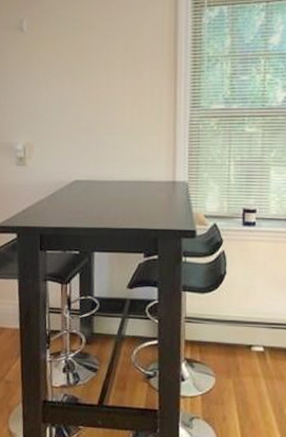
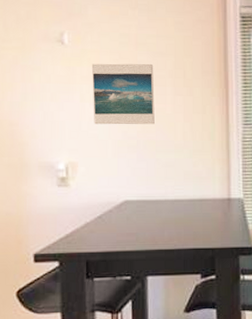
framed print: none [47,47,105,108] -> present [91,63,155,125]

